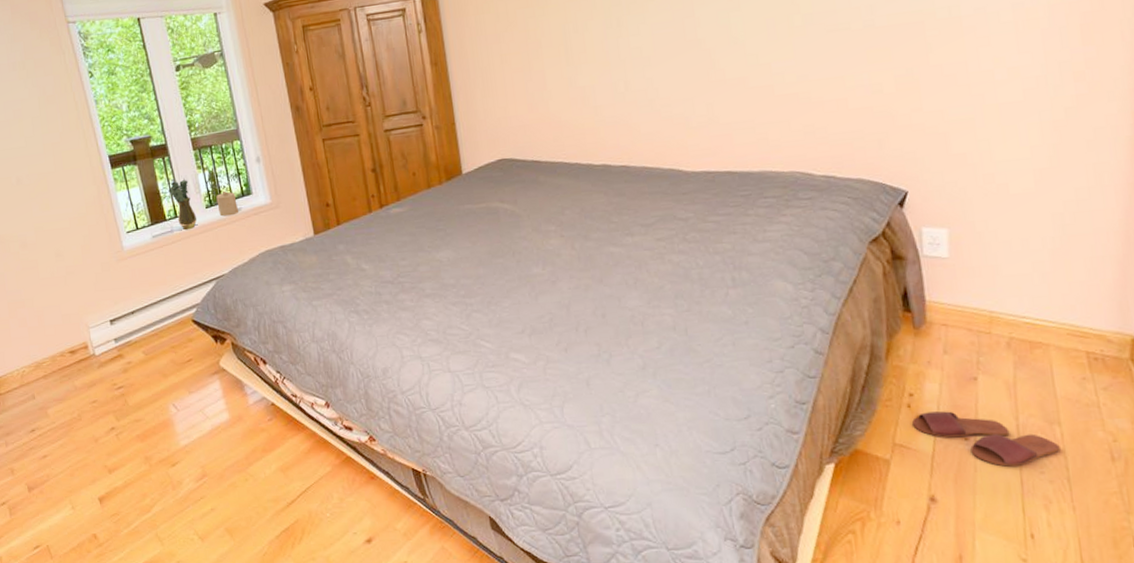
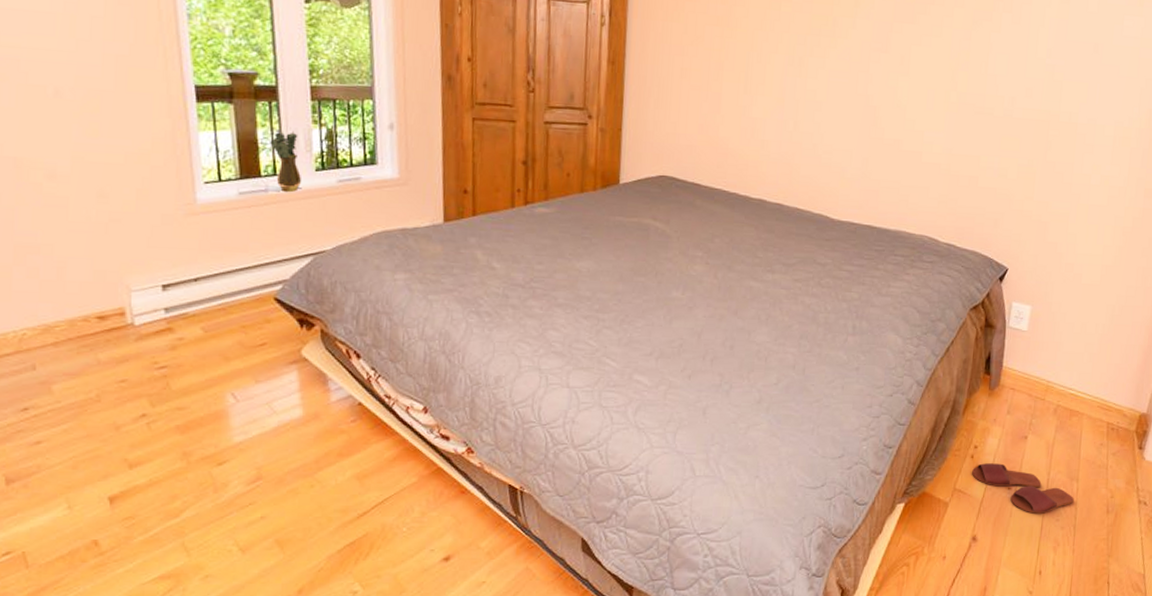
candle: present [216,190,239,217] -> none [331,154,358,185]

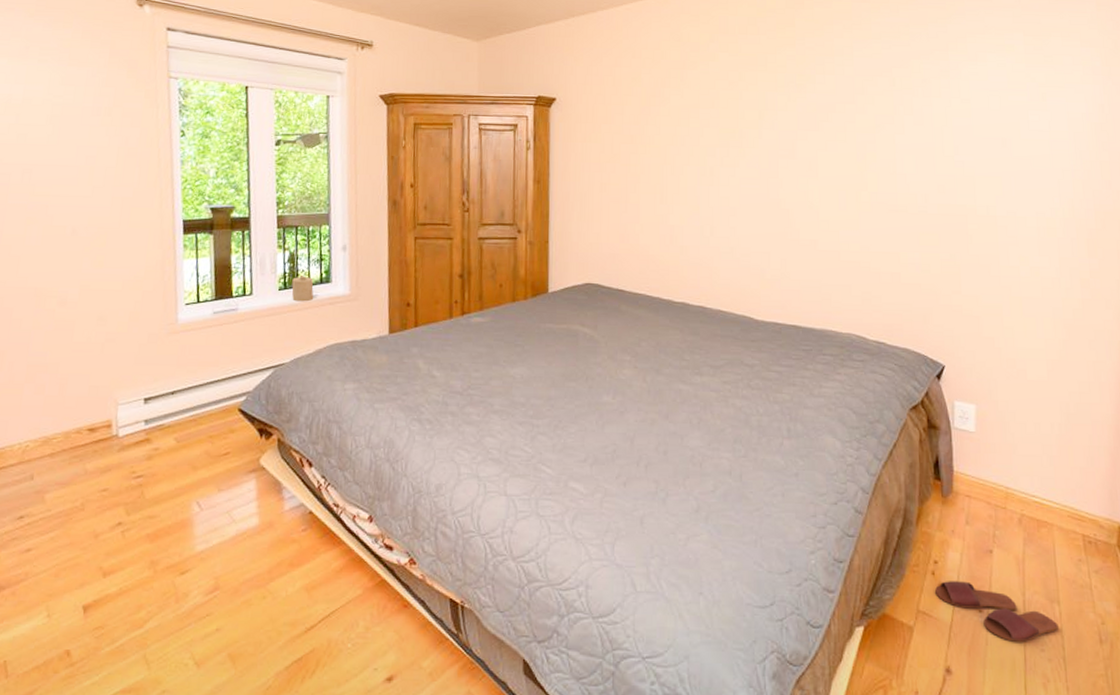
vase: present [270,129,302,193] -> none [241,255,267,311]
candle: none [331,154,358,185] -> present [291,274,314,302]

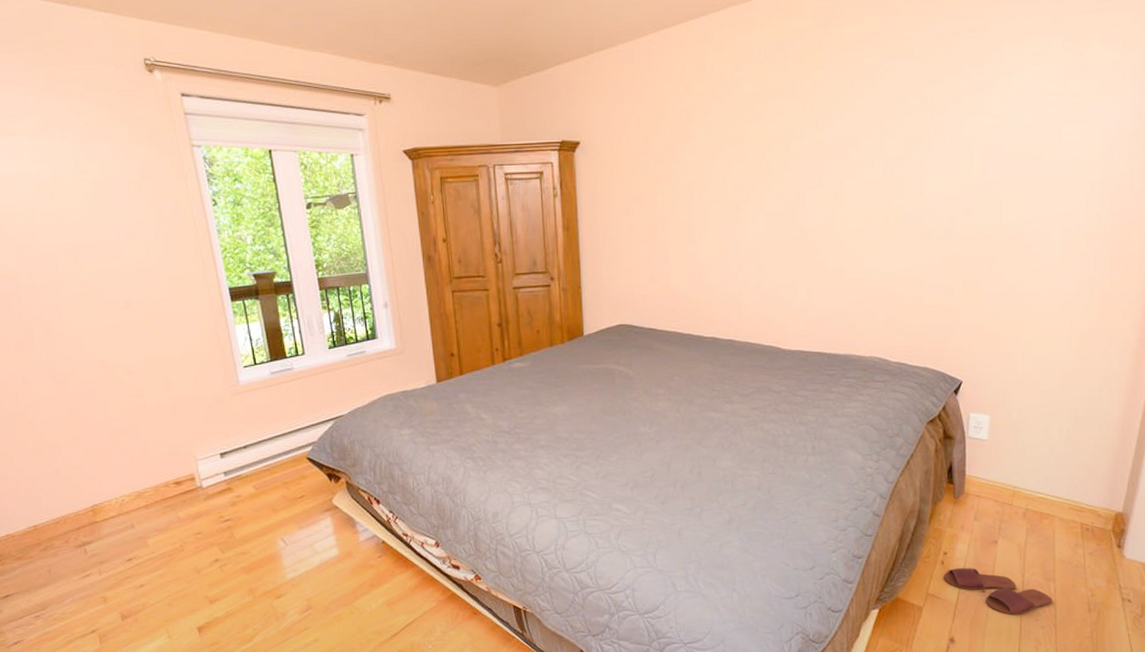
candle: present [291,274,314,302] -> none [340,333,363,358]

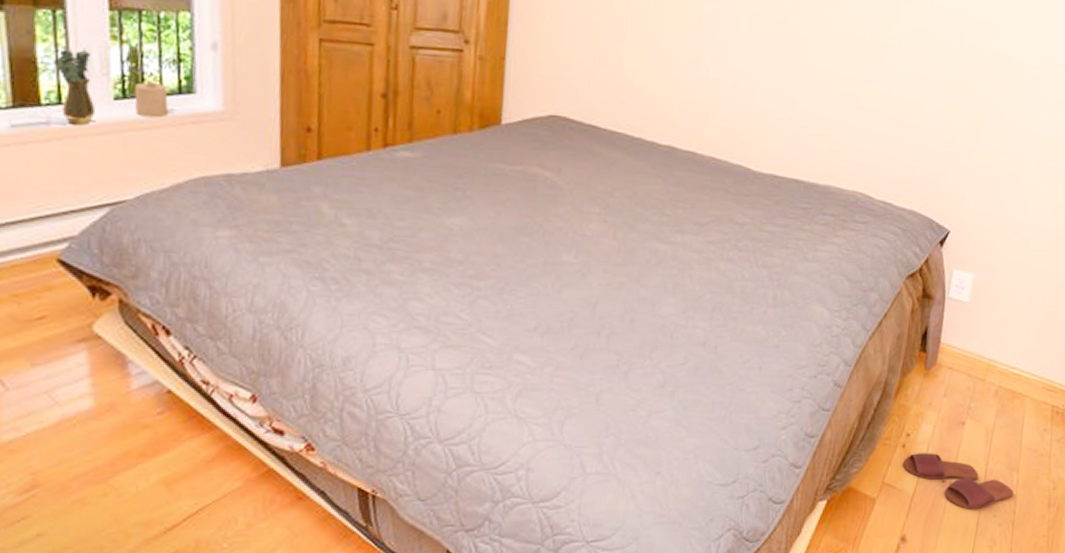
vase: none [291,317,319,369] -> present [53,45,96,127]
candle: none [340,333,363,358] -> present [134,79,169,118]

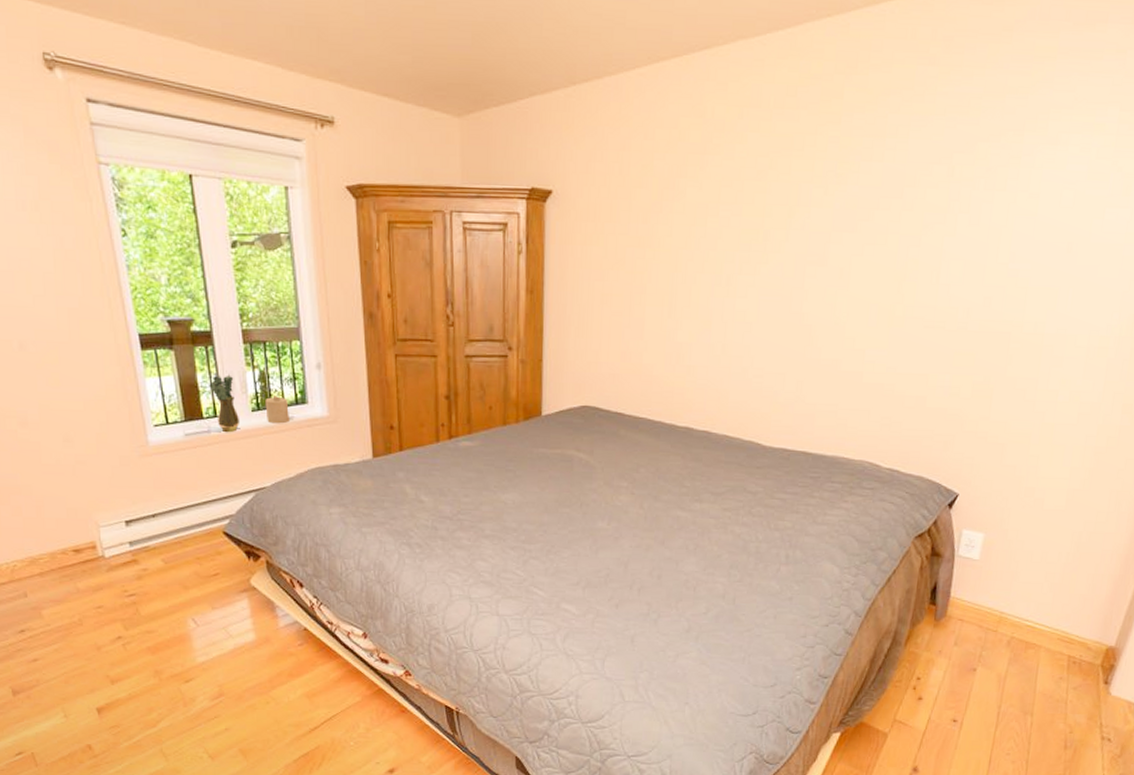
slippers: present [903,453,1014,509] -> none [914,695,1028,747]

